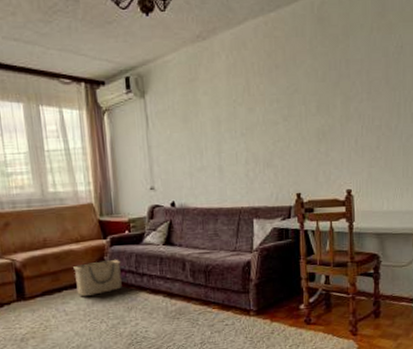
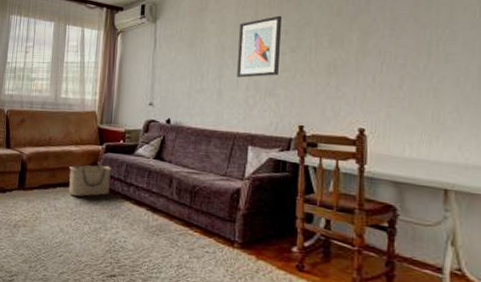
wall art: none [231,83,274,152] -> present [236,15,282,78]

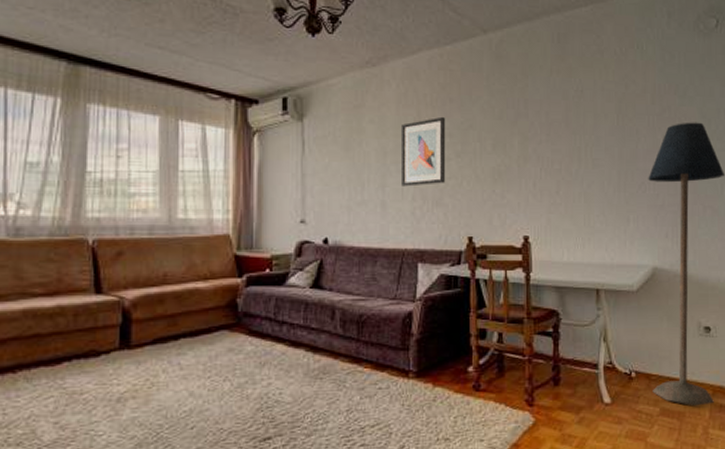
basket: present [69,165,112,197] -> none [197,303,257,348]

